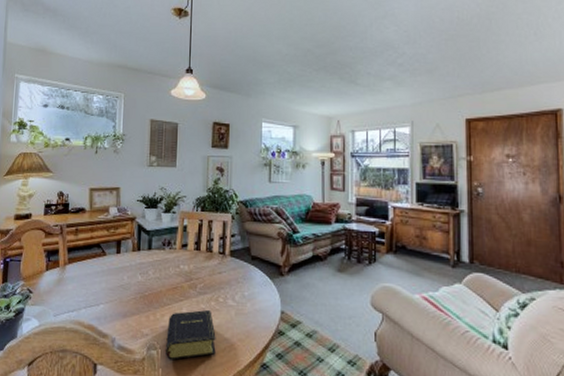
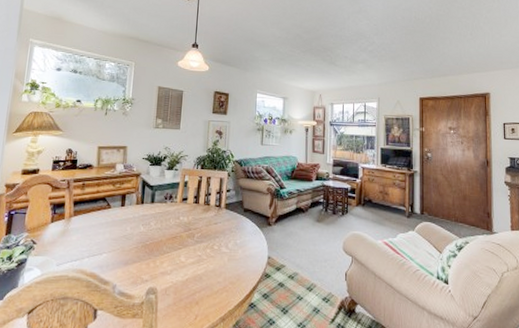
book: present [166,309,216,361] -> none [163,256,210,304]

